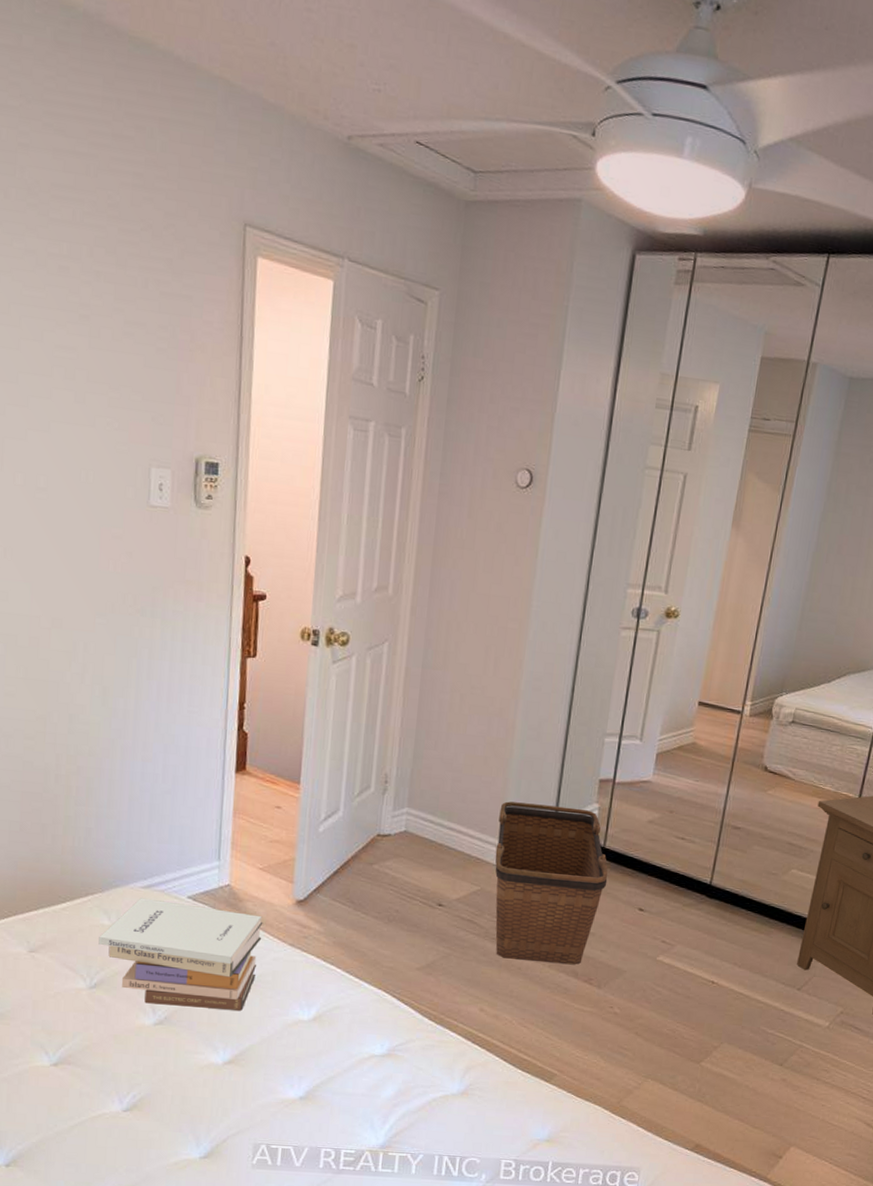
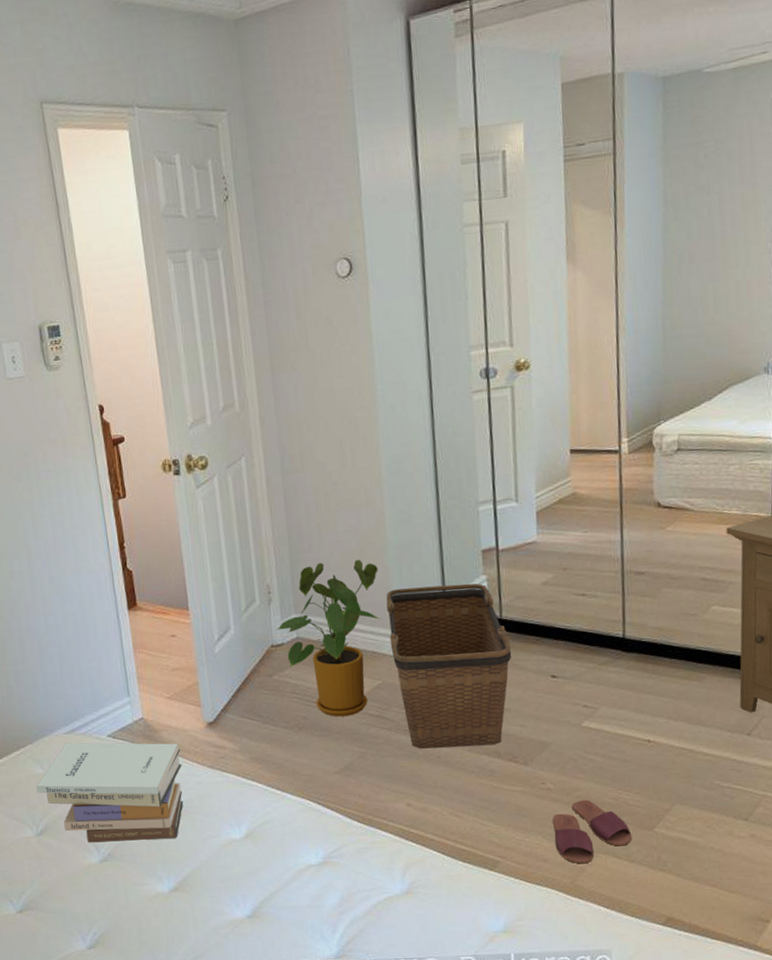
house plant: none [385,761,498,916] -> present [276,559,382,717]
slippers: none [610,1027,681,1087] -> present [553,799,632,864]

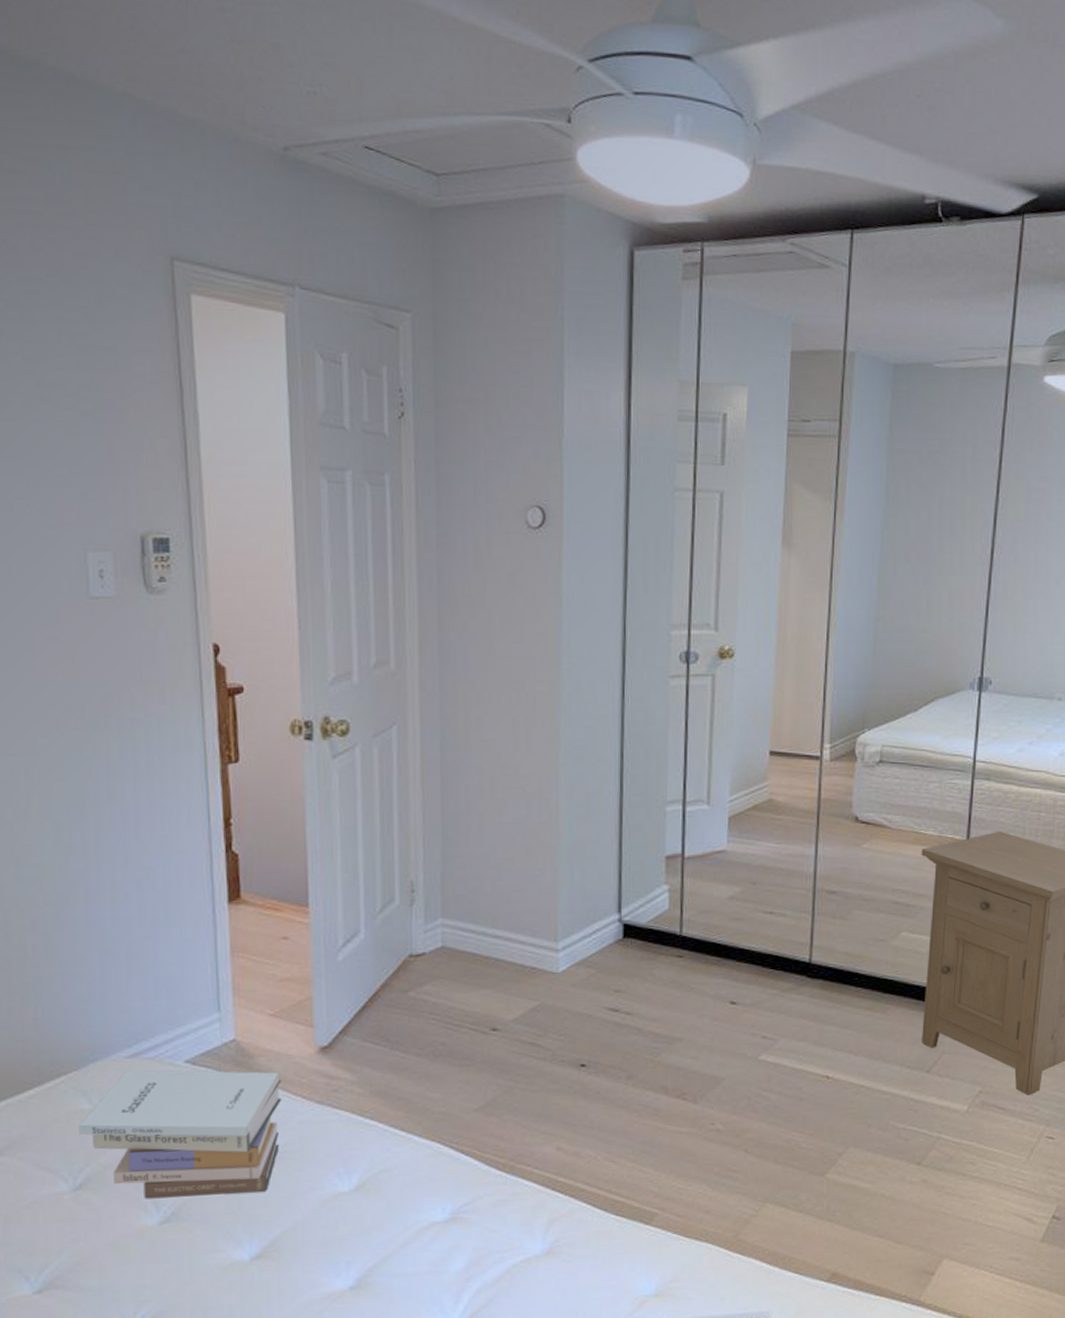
house plant: present [276,559,382,717] -> none [417,857,546,1044]
bicycle basket: present [386,583,512,749] -> none [552,893,690,1083]
slippers: present [553,799,632,864] -> none [720,1142,802,1216]

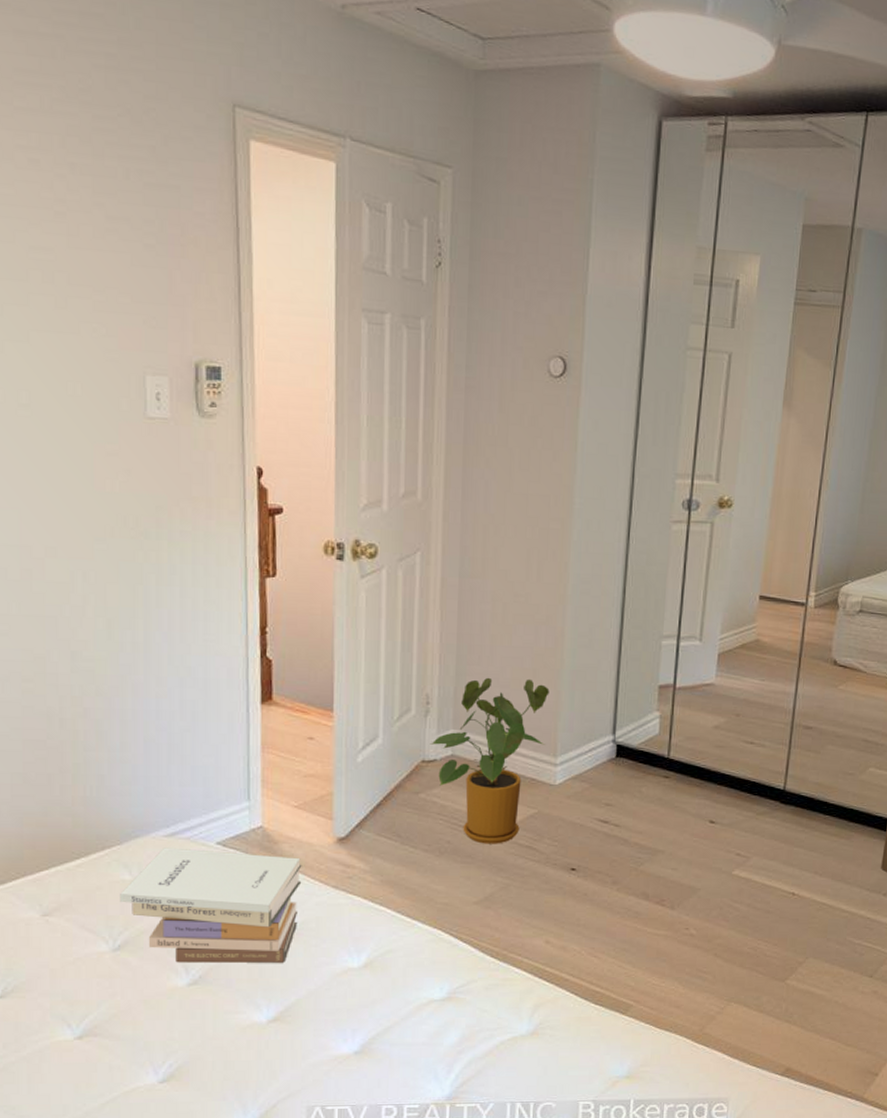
house plant: none [417,857,546,1044] -> present [430,677,550,844]

